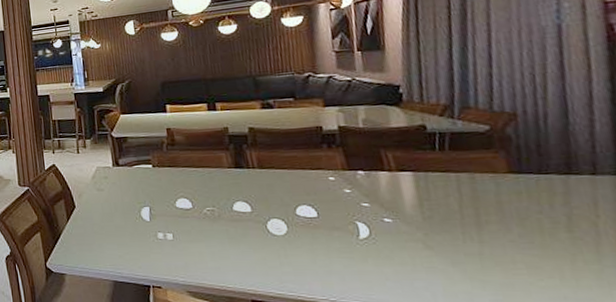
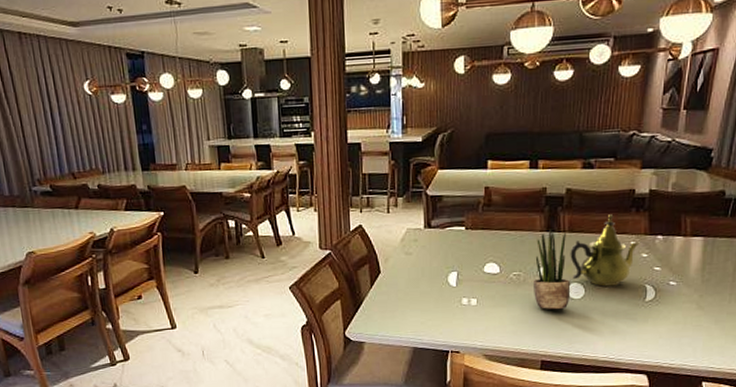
potted plant: none [226,165,272,245] -> present [534,229,571,309]
teapot: none [263,151,339,223] -> present [570,214,640,287]

